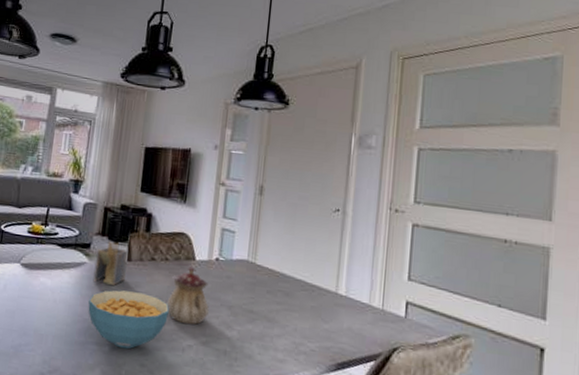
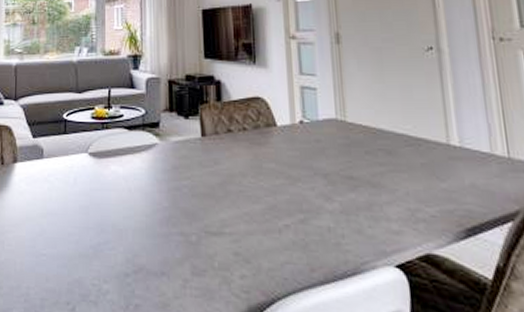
cereal bowl: present [88,290,169,349] -> none [166,170,257,237]
napkin holder: present [93,241,128,285] -> none [166,117,202,165]
teapot: present [166,267,209,325] -> none [252,134,302,201]

